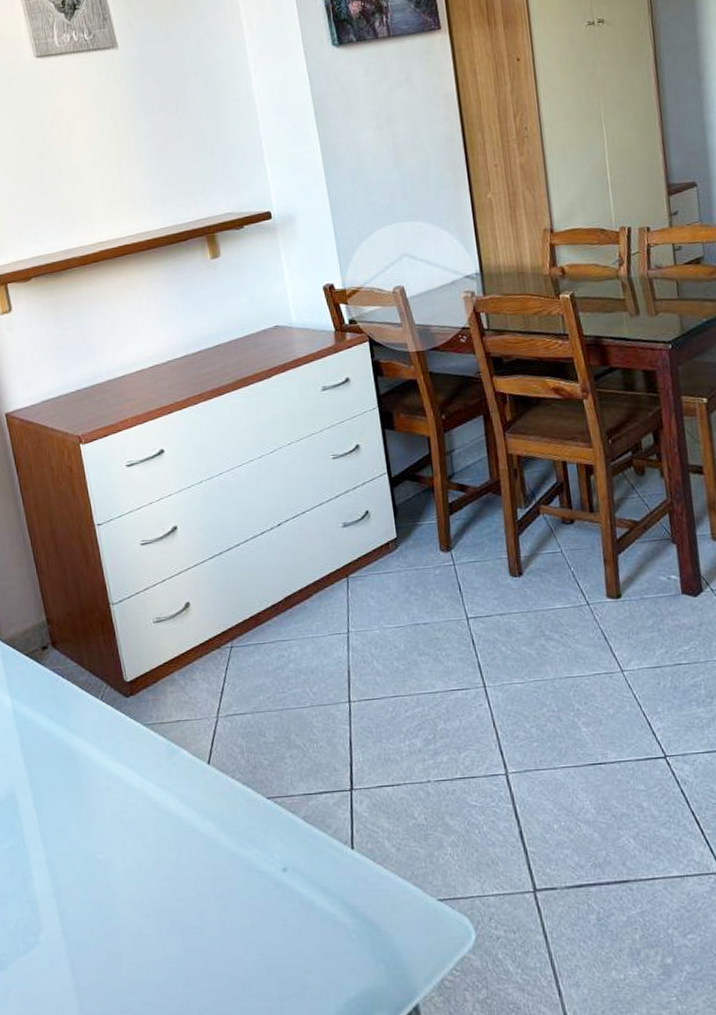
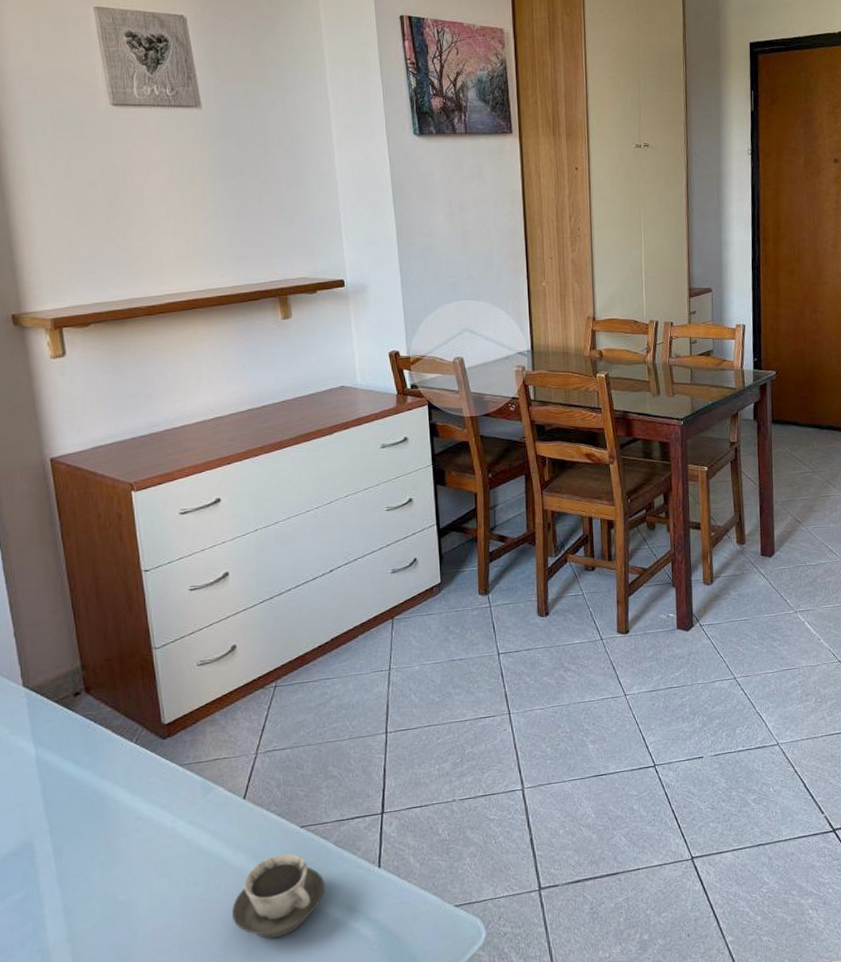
cup: none [204,825,298,914] -> present [231,853,326,939]

